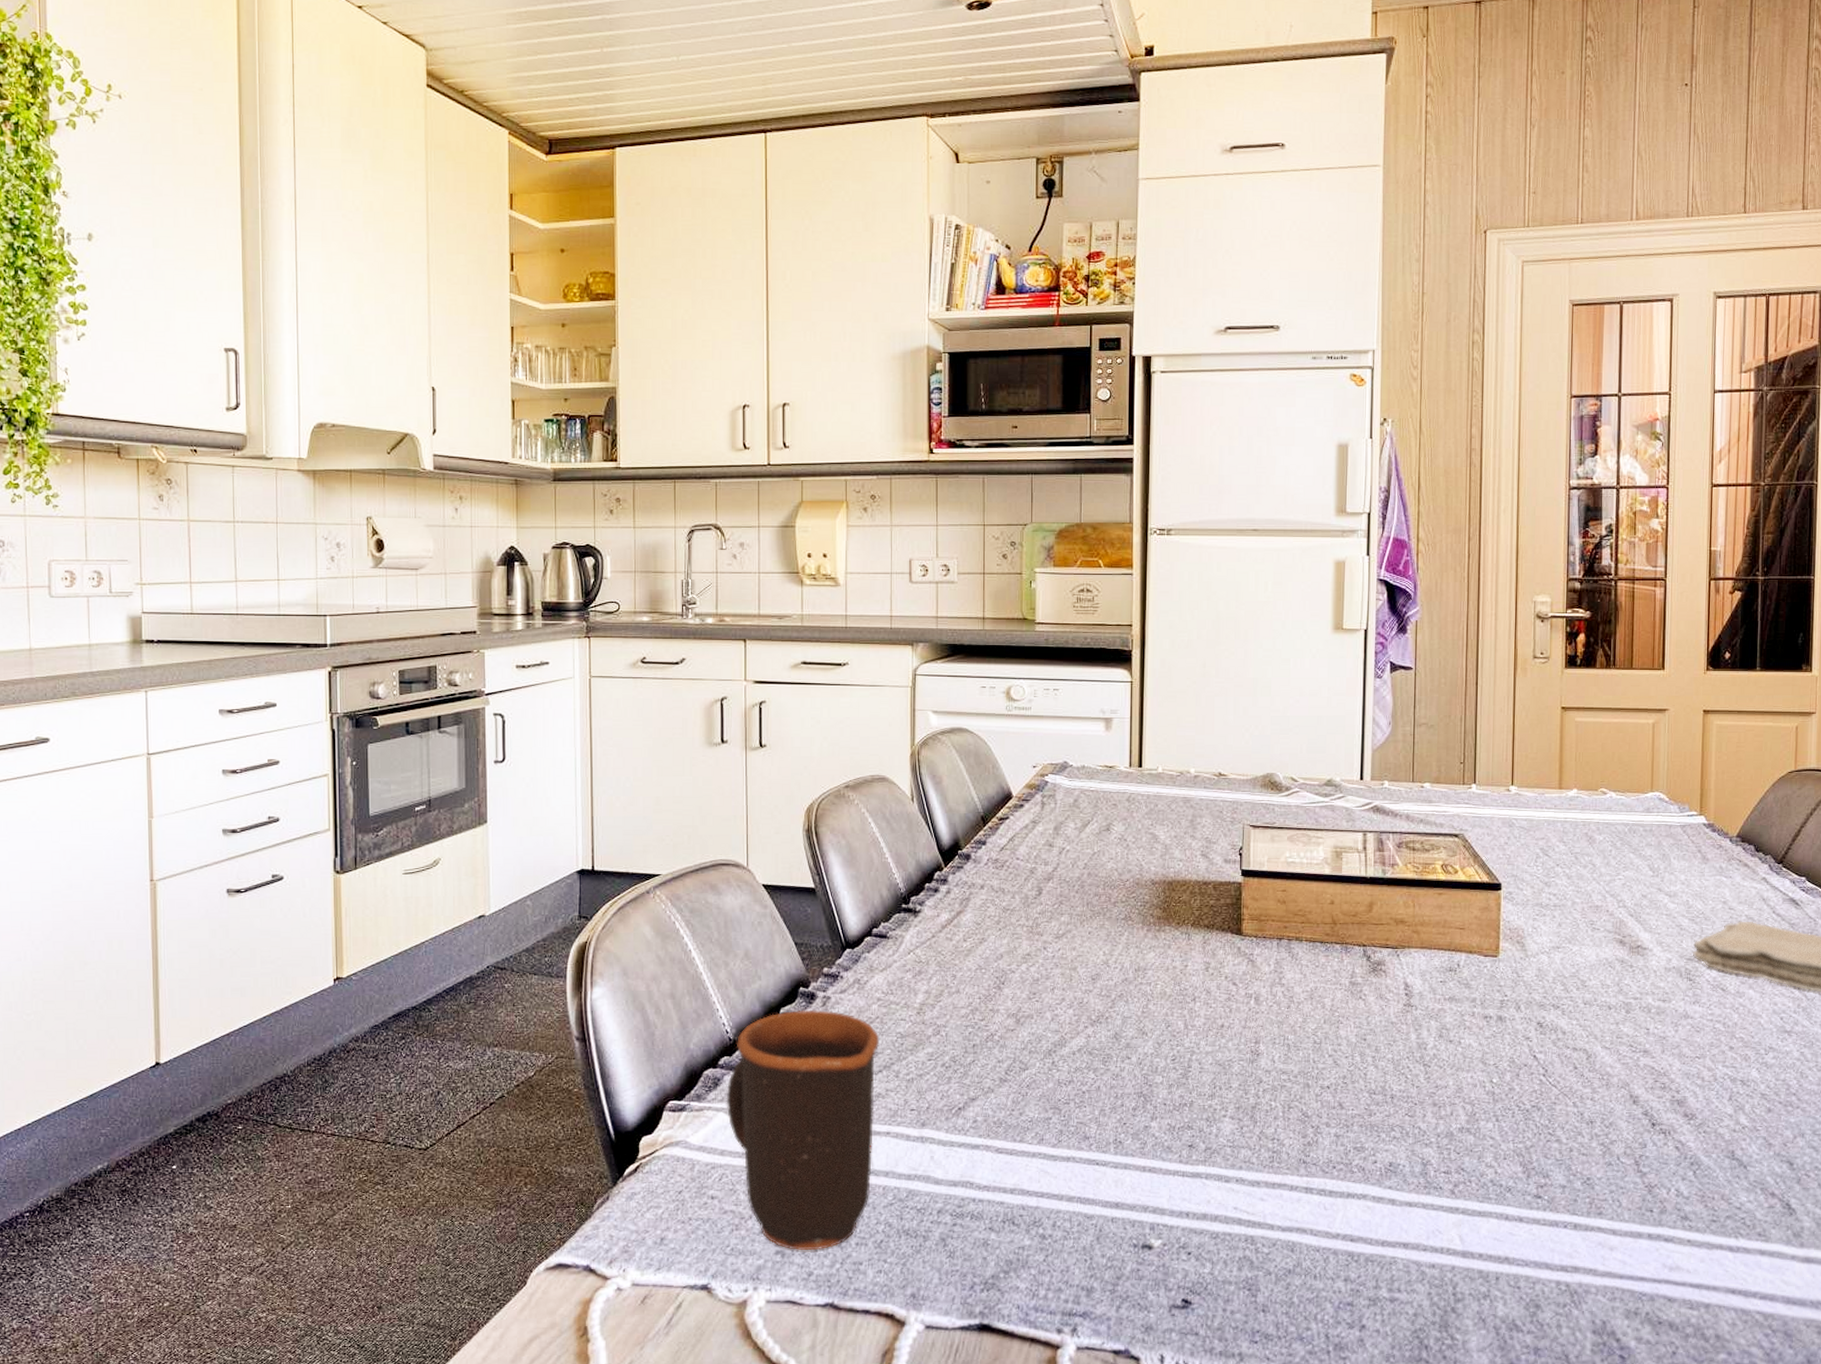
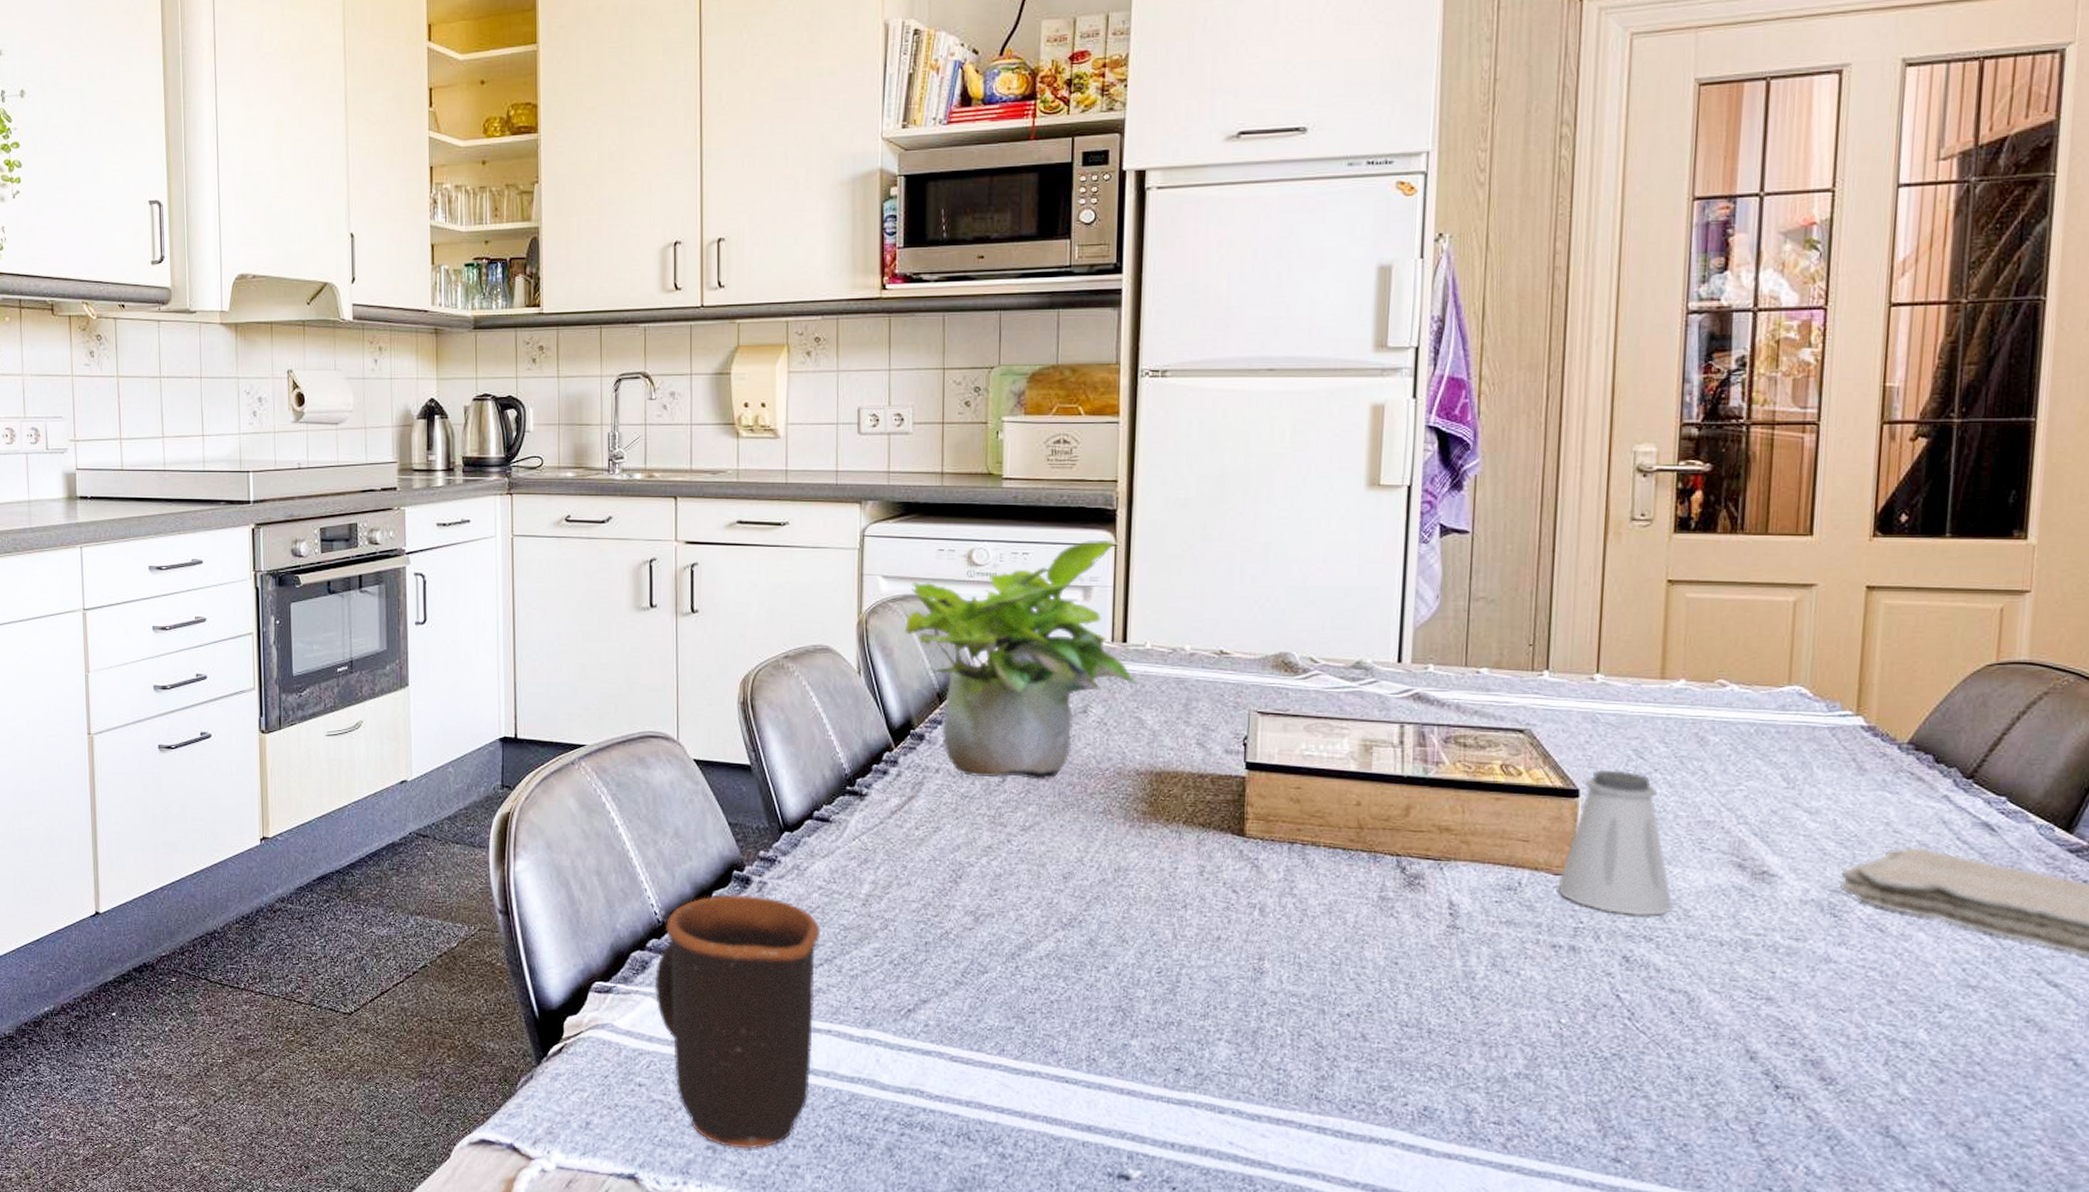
potted plant: none [953,678,1152,892] -> present [905,541,1138,780]
saltshaker: none [1487,866,1573,987] -> present [1557,770,1673,915]

